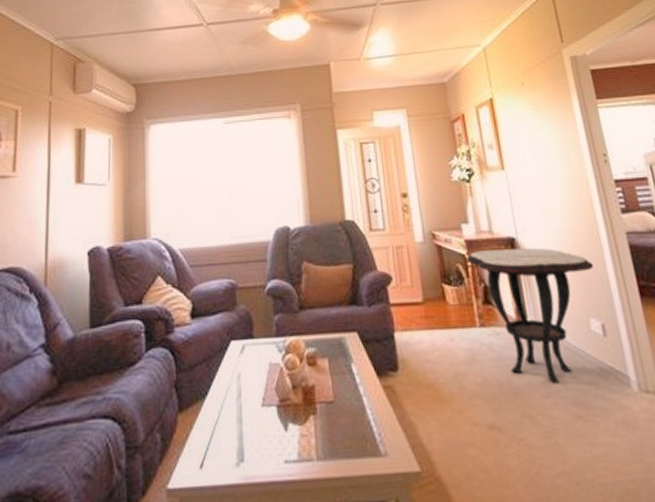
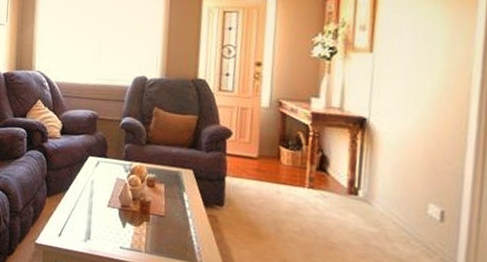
side table: present [467,248,593,384] -> none [309,123,450,250]

